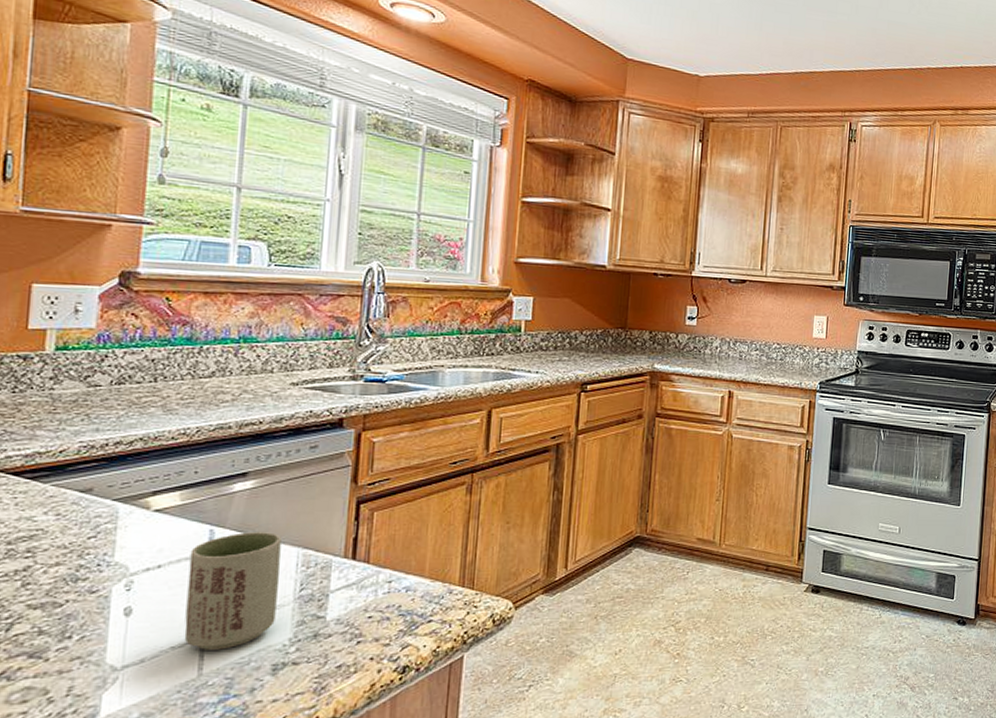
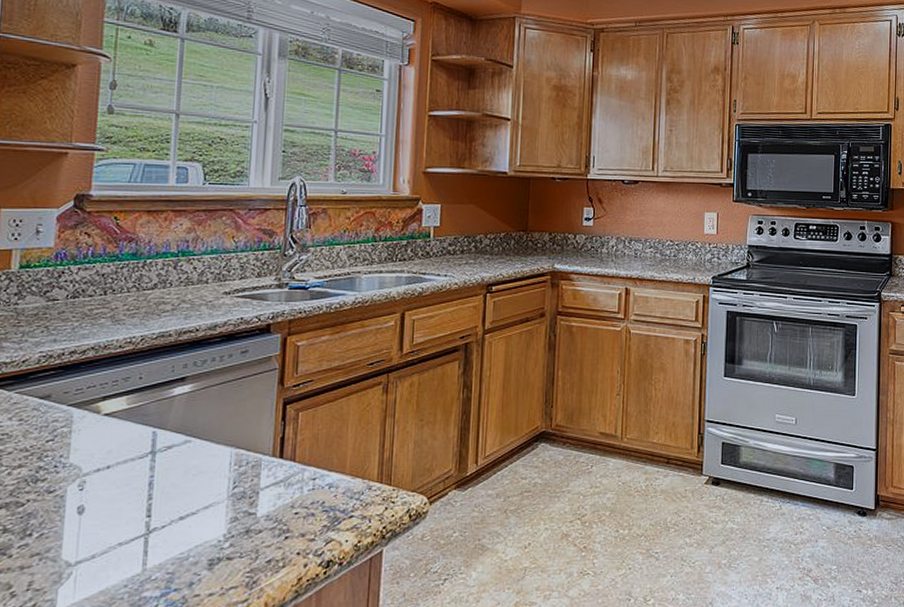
cup: present [184,531,282,650] -> none [130,432,216,546]

